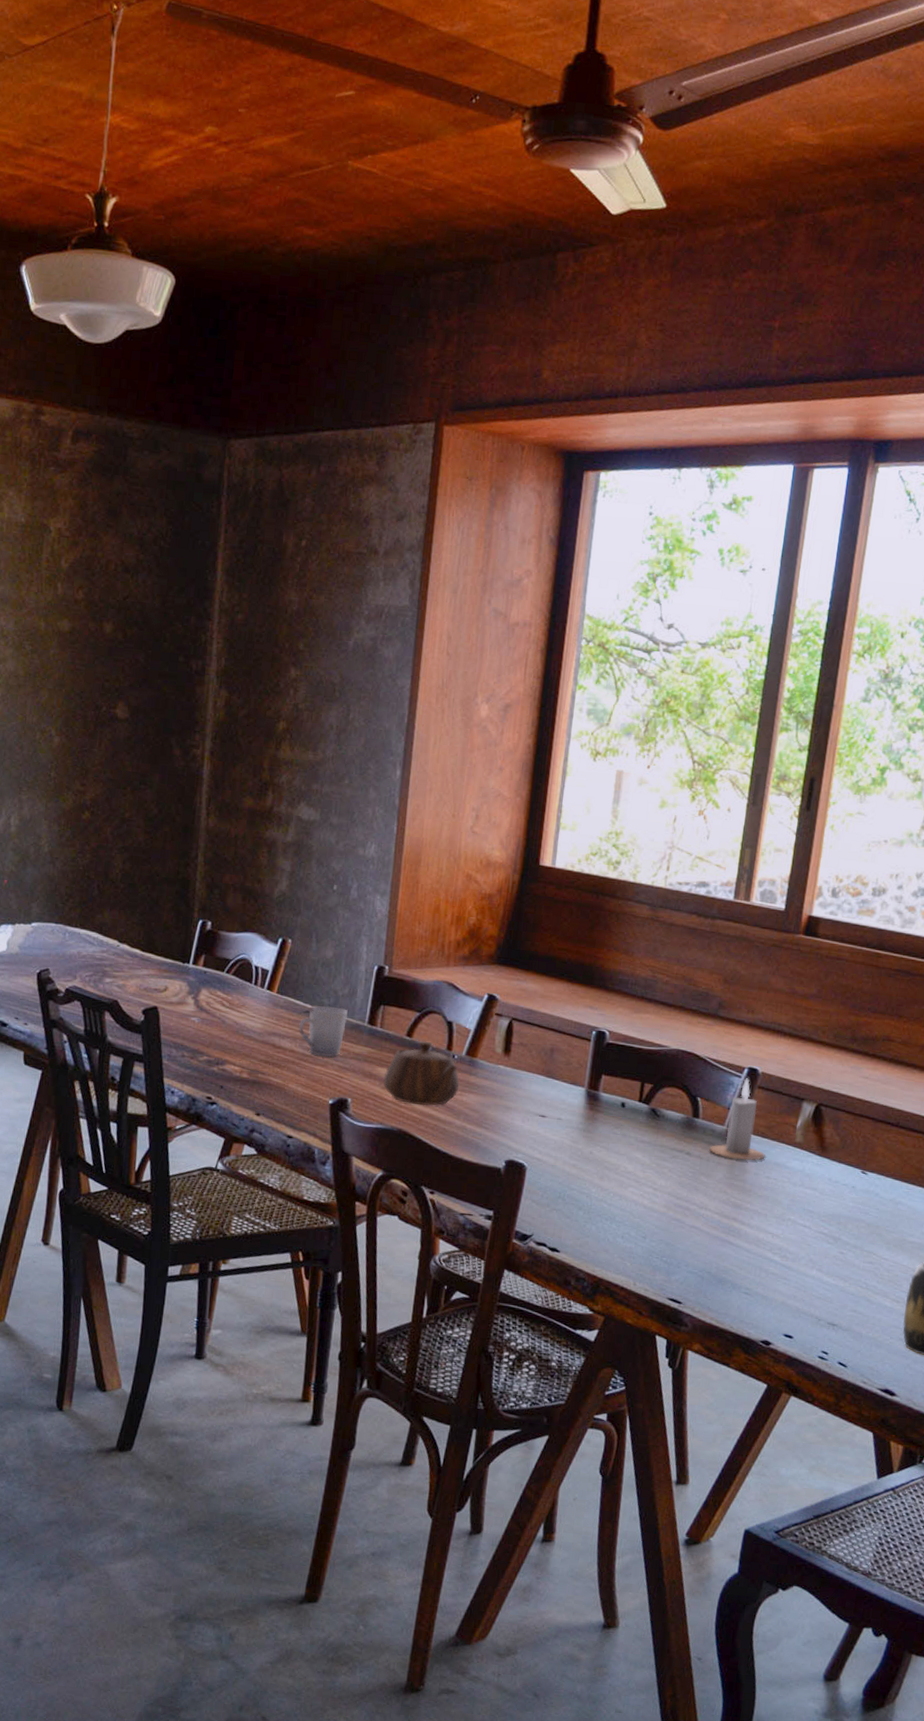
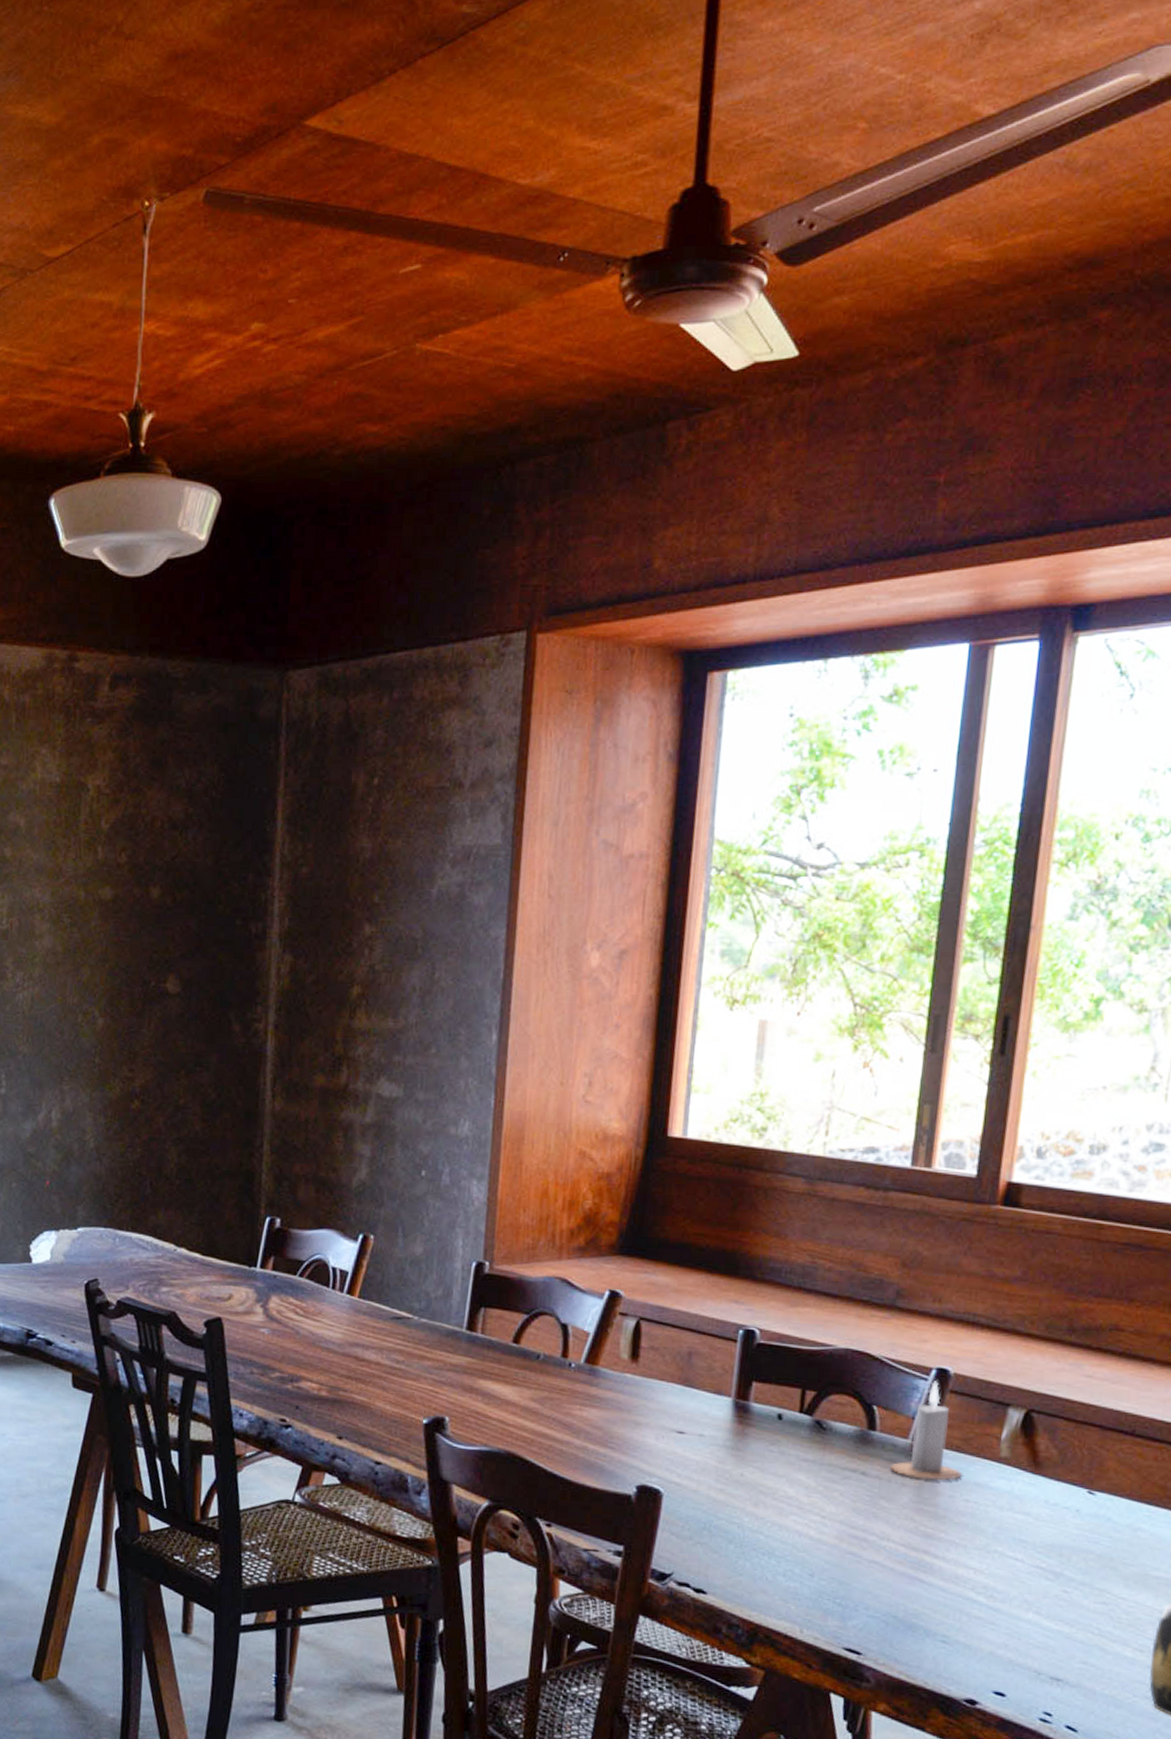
cup: present [298,1005,348,1058] -> none [384,1310,442,1370]
teapot: present [383,1041,460,1106] -> none [486,1348,578,1424]

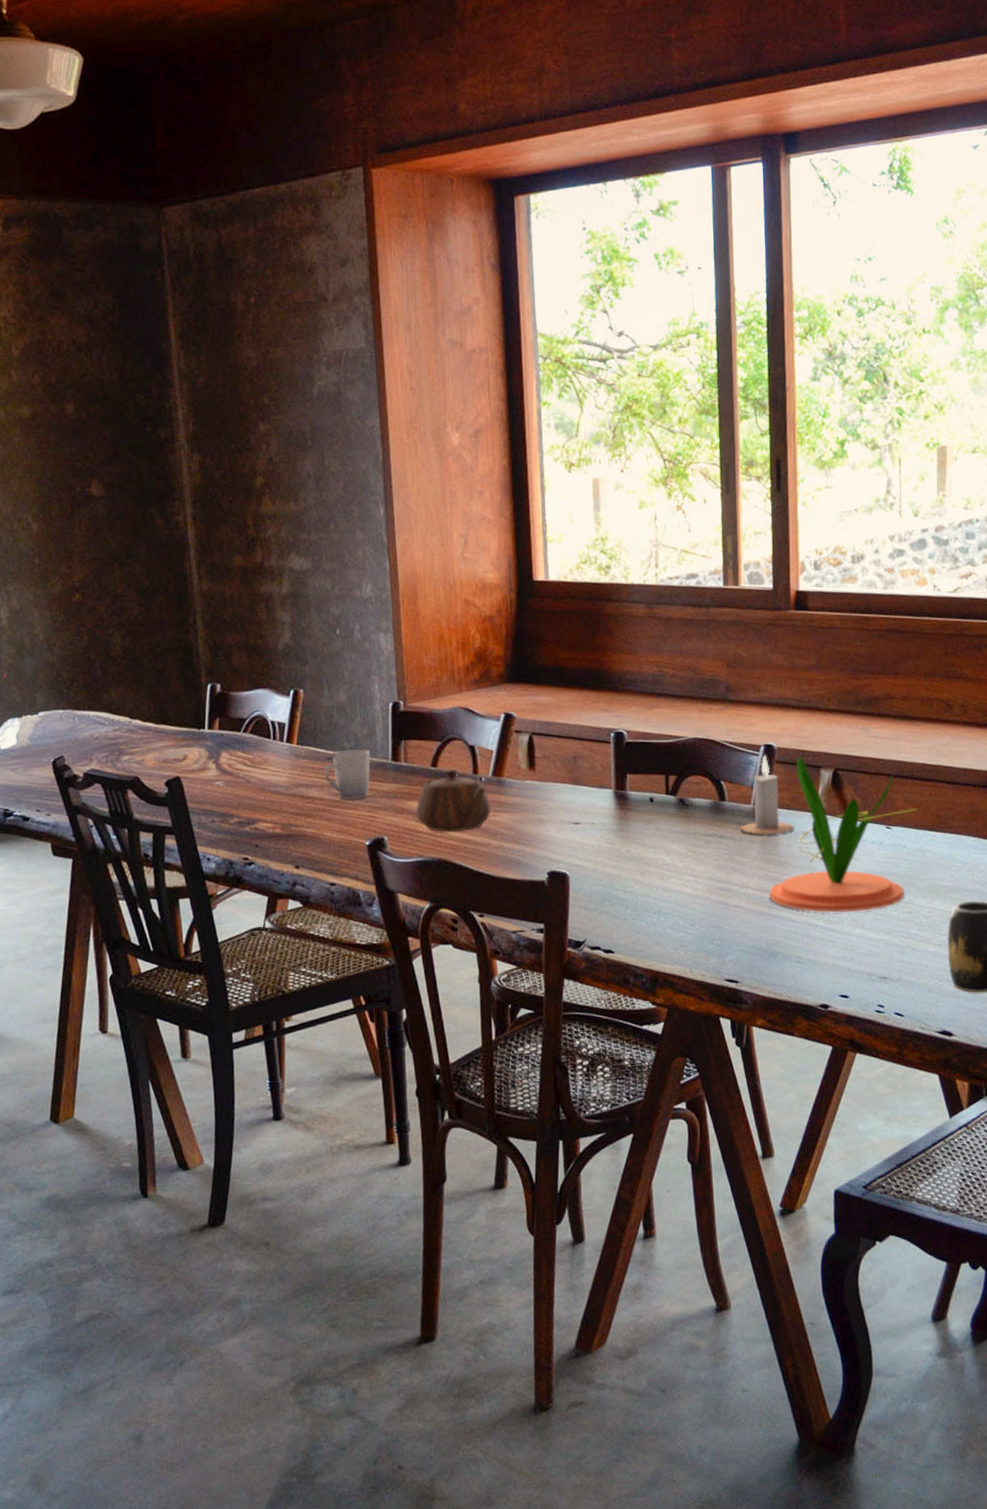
cup: none [384,1310,442,1370] -> present [323,748,371,800]
teapot: none [486,1348,578,1424] -> present [415,769,491,833]
plant: none [916,1388,1133,1592] -> present [768,756,916,913]

